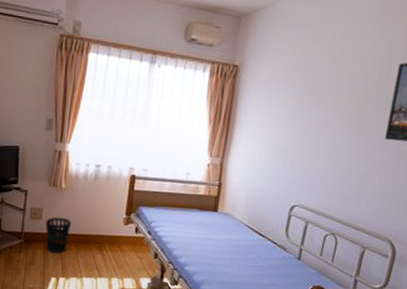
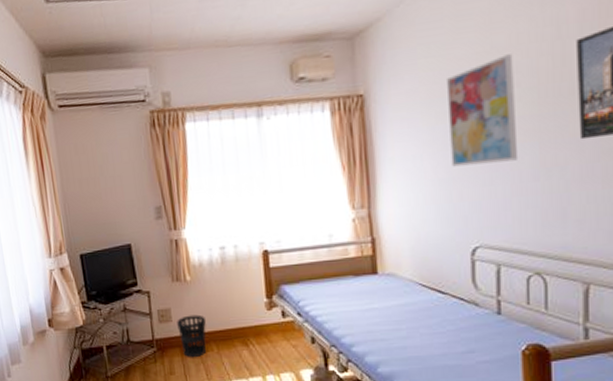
wall art: none [291,61,354,145] -> present [445,54,519,167]

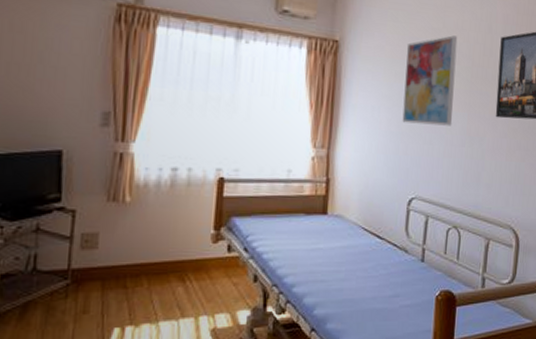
wastebasket: present [177,314,207,358] -> none [103,242,140,294]

